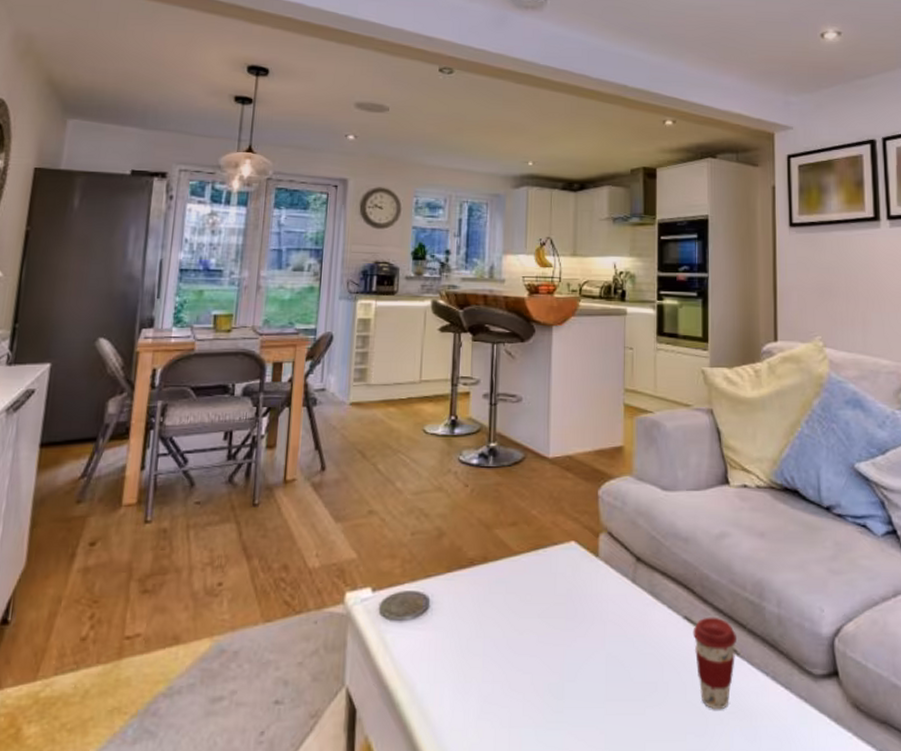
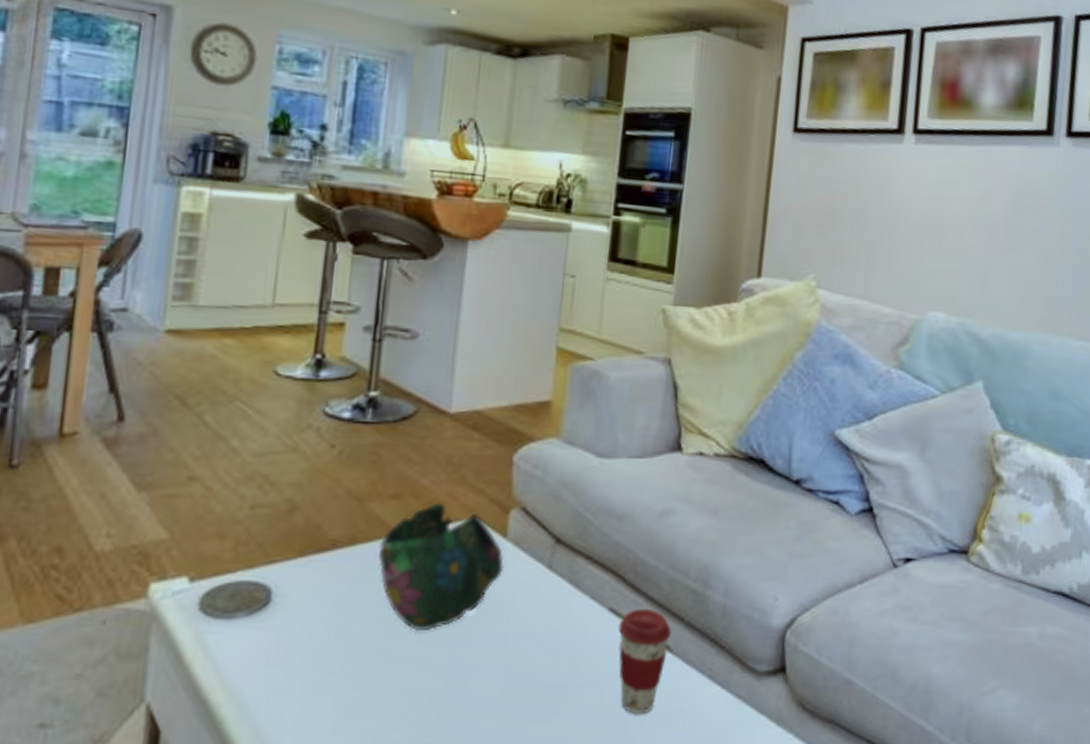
decorative bowl: none [504,528,598,633] -> present [378,502,504,630]

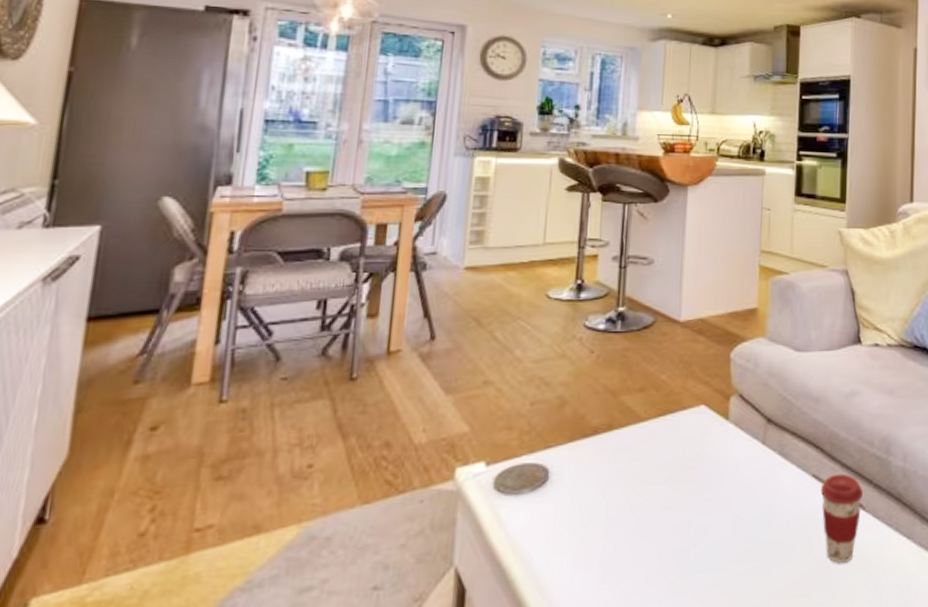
decorative bowl: present [378,502,504,630] -> none [630,393,728,499]

